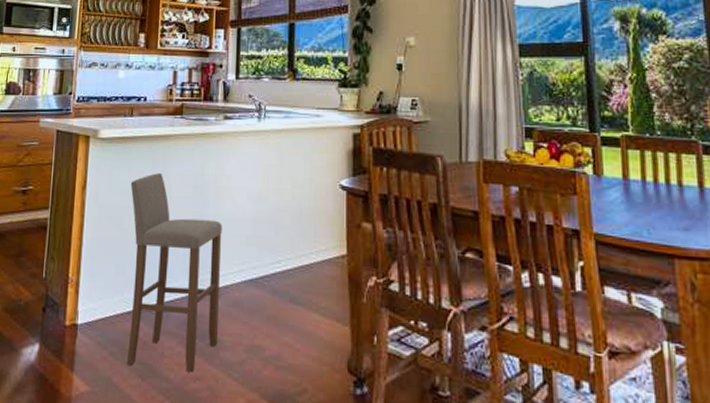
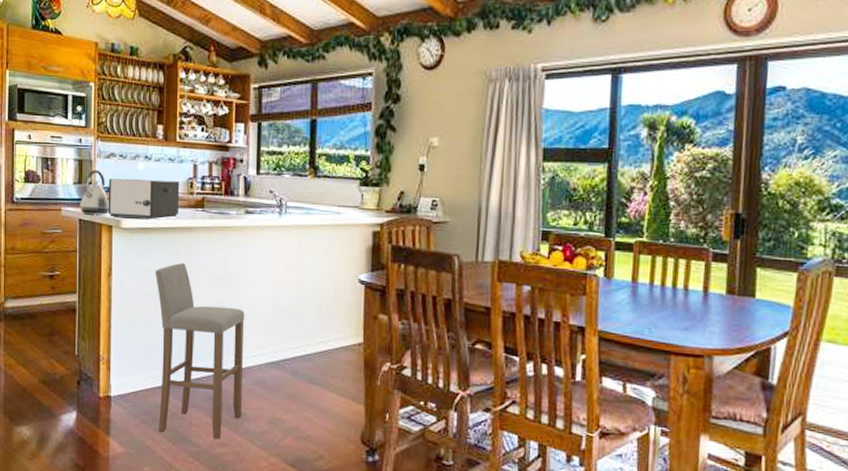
kettle: none [58,80,88,126] -> present [80,170,109,215]
toaster: none [86,87,160,129] -> present [108,178,180,220]

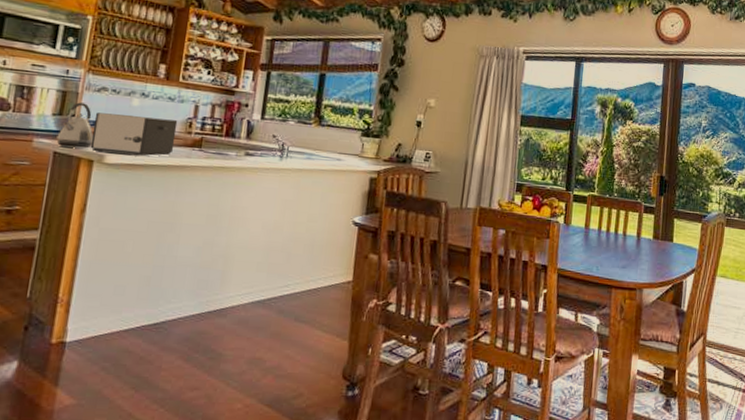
bar stool: present [155,263,245,439] -> none [120,201,234,383]

